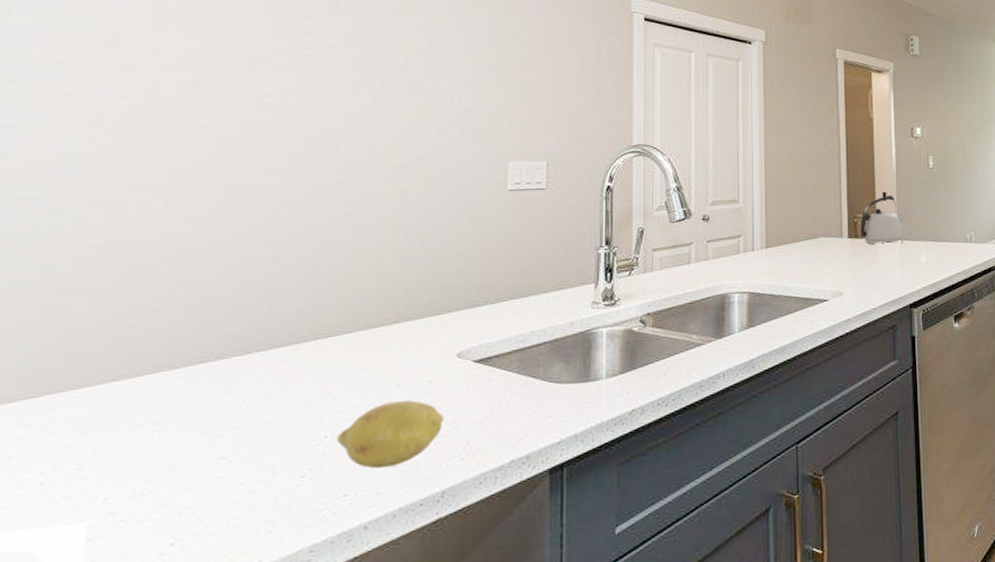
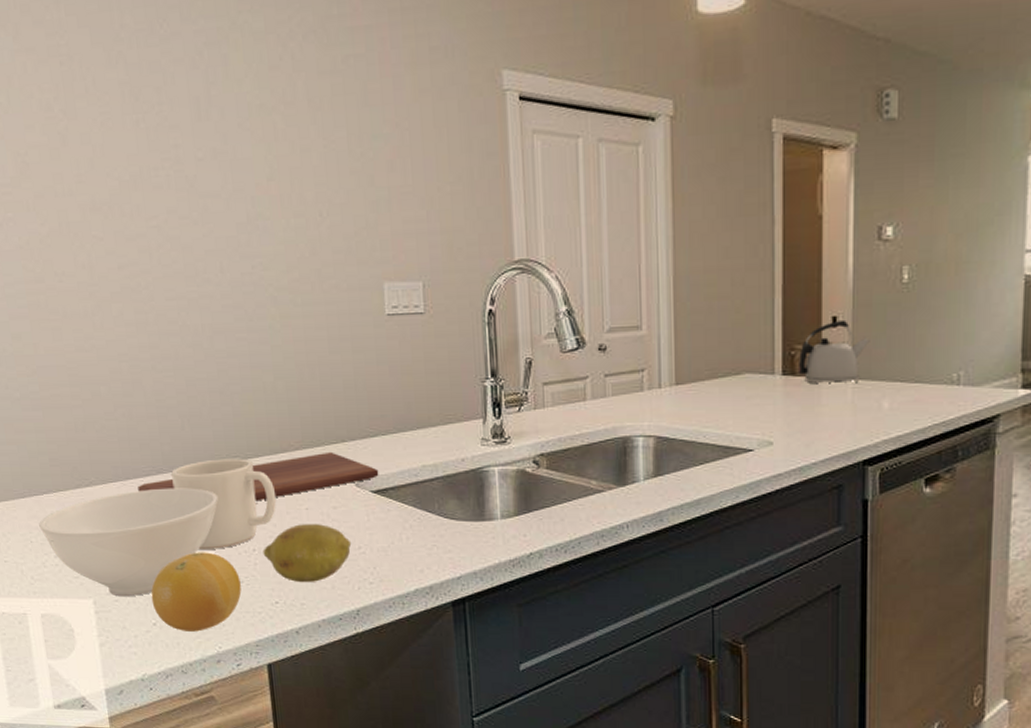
bowl: none [27,372,290,515] -> present [39,488,218,597]
fruit: none [174,445,302,548] -> present [151,552,242,632]
cutting board: none [185,323,484,383] -> present [138,451,379,501]
mug: none [233,336,364,443] -> present [171,458,277,549]

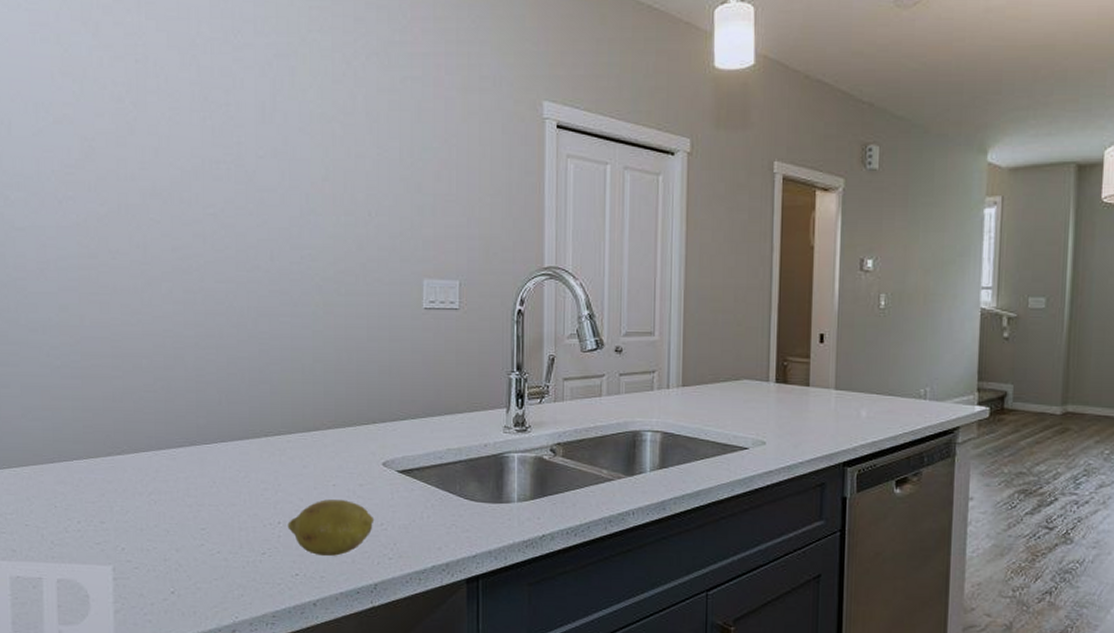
bowl: present [39,488,218,597] -> none [65,459,248,565]
cutting board: present [138,451,379,501] -> none [169,432,406,476]
fruit: present [151,552,242,632] -> none [172,522,263,601]
mug: present [171,458,277,549] -> none [204,434,306,521]
kettle: present [797,319,870,385] -> none [789,337,852,393]

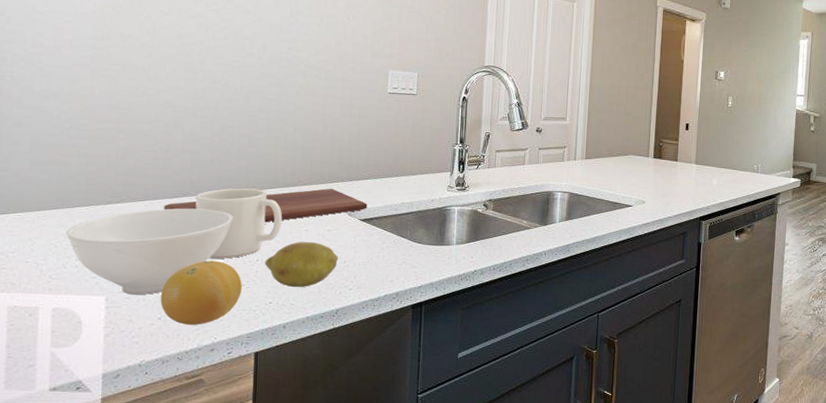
bowl: none [65,459,248,565] -> present [66,208,233,295]
cutting board: none [169,432,406,476] -> present [164,188,368,223]
fruit: none [172,522,263,601] -> present [160,260,242,325]
mug: none [204,434,306,521] -> present [195,188,283,259]

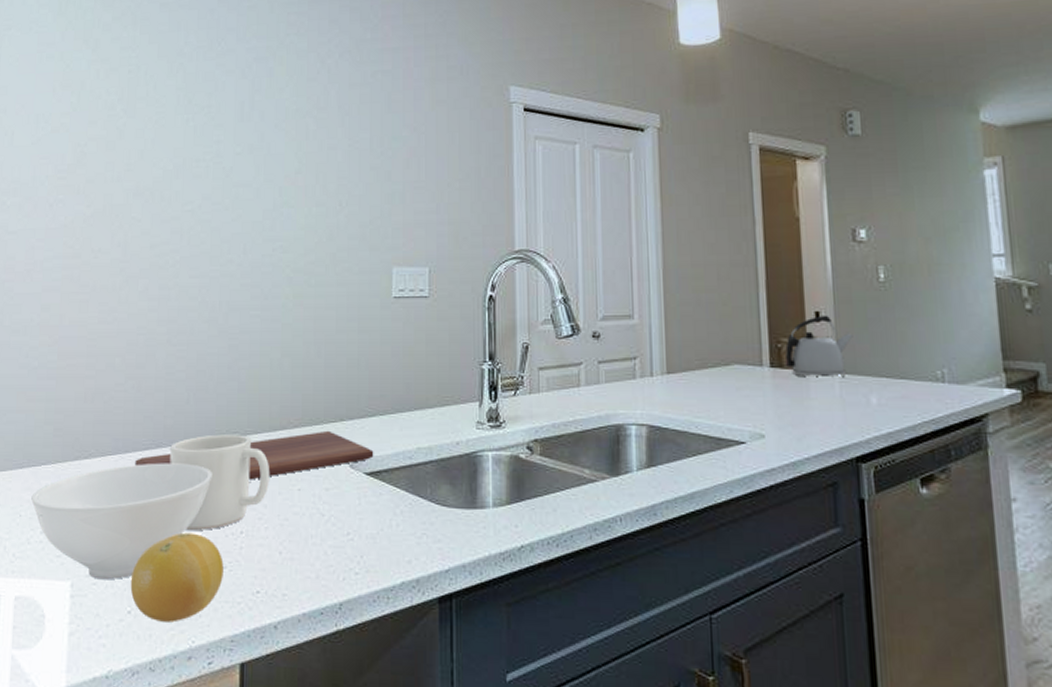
fruit: present [265,242,339,287] -> none [250,506,341,570]
kettle: none [663,126,708,166] -> present [785,315,853,378]

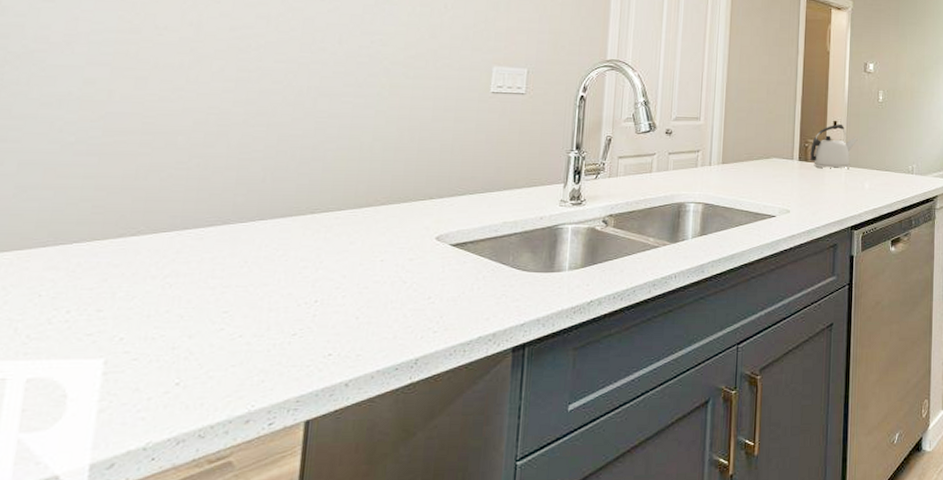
bowl: present [31,463,213,580] -> none [56,238,288,355]
fruit: present [130,532,224,623] -> none [180,304,294,390]
cutting board: present [135,430,374,480] -> none [195,207,461,253]
mug: present [170,434,271,530] -> none [238,211,353,301]

